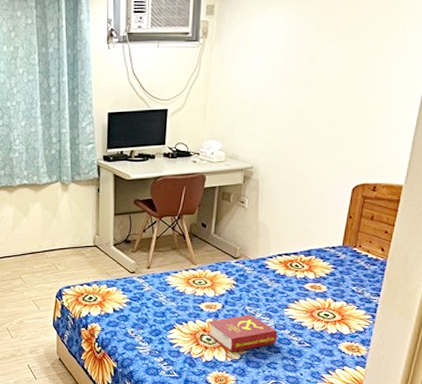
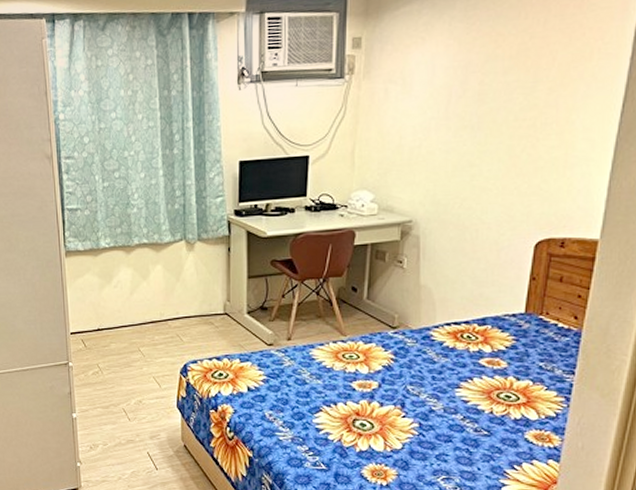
book: present [207,314,278,352] -> none [361,395,448,441]

